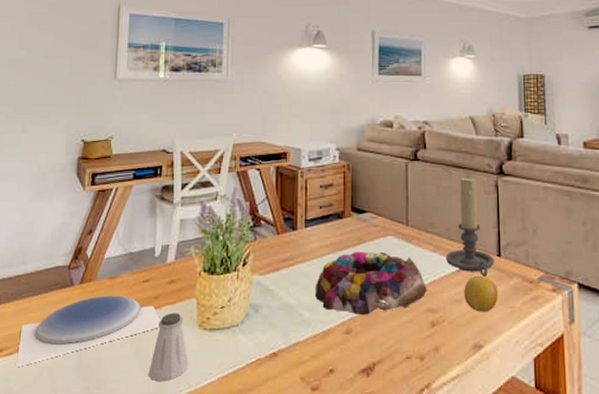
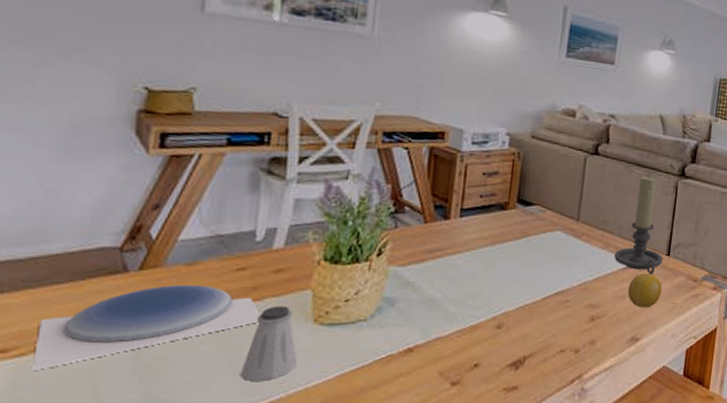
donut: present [316,252,427,316] -> none [465,246,591,311]

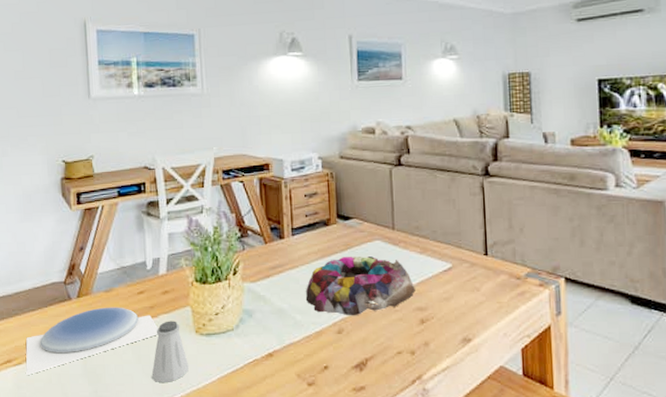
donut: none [465,246,591,311] -> present [306,256,415,316]
candle holder: present [614,176,663,274] -> none [433,179,481,275]
fruit: present [628,273,662,308] -> none [452,274,486,309]

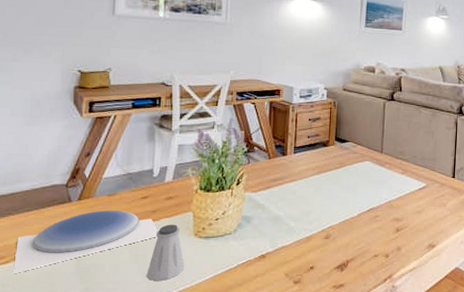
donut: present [306,256,415,316] -> none [301,174,395,224]

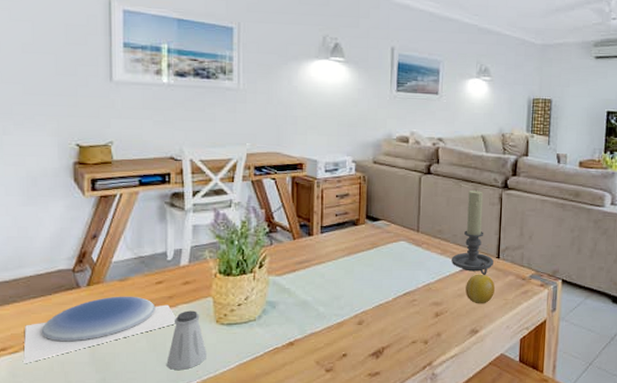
candle holder: none [411,115,449,193] -> present [452,190,494,275]
fruit: none [424,192,450,221] -> present [465,274,495,304]

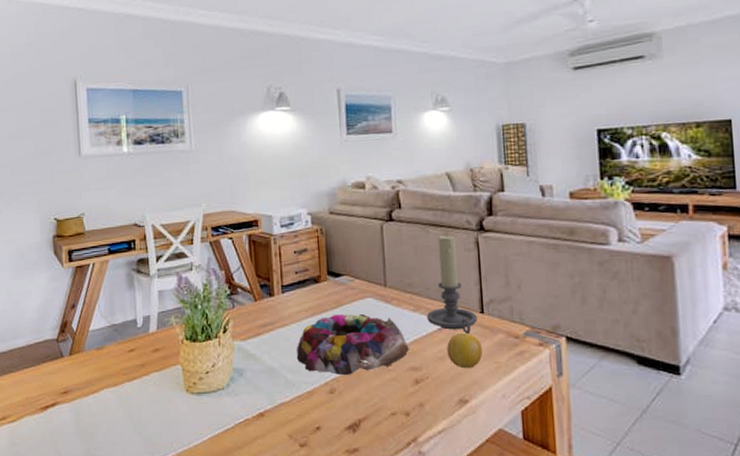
plate: present [23,296,176,363] -> none [20,365,149,432]
saltshaker: present [166,310,208,371] -> none [143,379,180,443]
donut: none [331,255,433,309] -> present [297,314,409,376]

